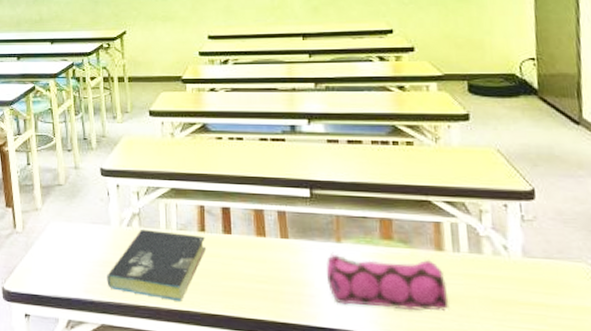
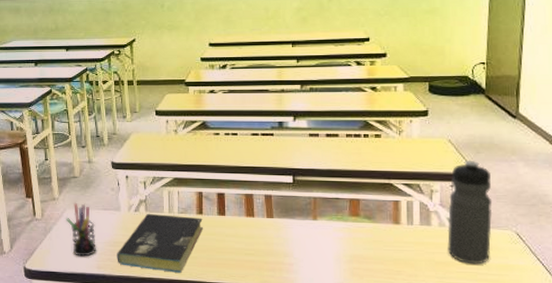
pen holder: none [49,215,83,278] -> present [66,203,96,257]
pencil case: present [326,252,449,311] -> none [303,228,402,273]
water bottle: none [503,175,562,305] -> present [447,161,493,265]

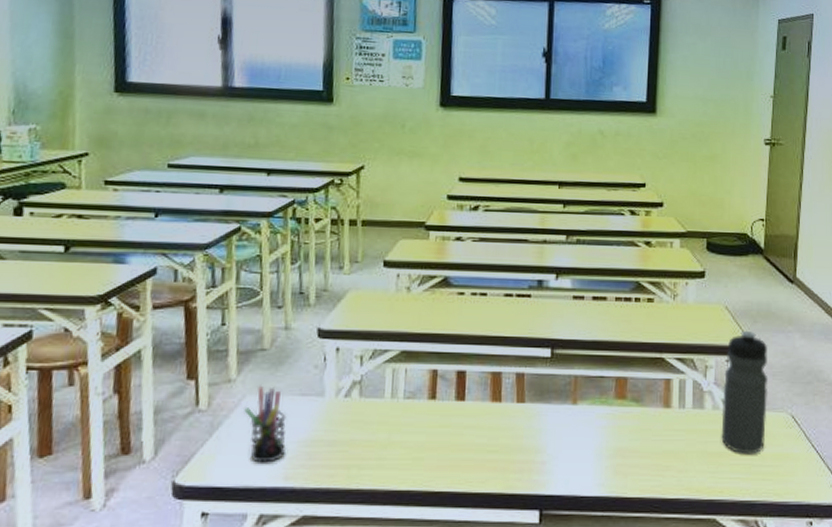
book: present [117,213,203,273] -> none [313,399,435,481]

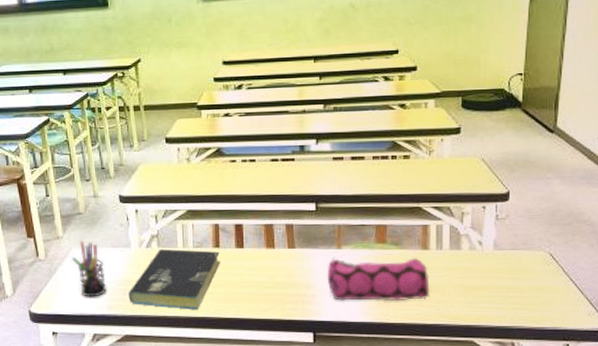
book: none [313,399,435,481] -> present [128,248,220,310]
pencil case: none [559,414,671,471] -> present [327,257,430,302]
water bottle: present [721,331,769,454] -> none [478,180,526,288]

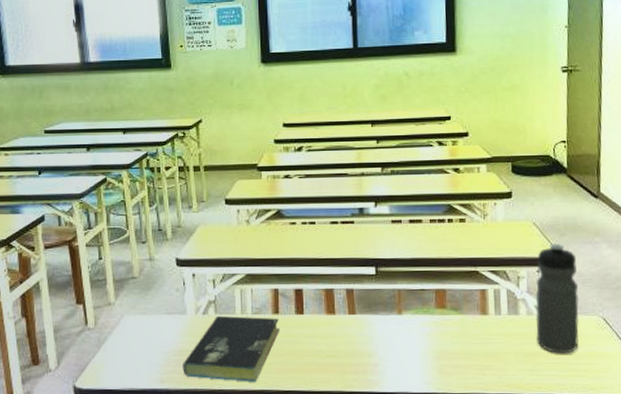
pen holder: present [72,241,106,297] -> none [123,308,159,370]
pencil case: present [327,257,430,302] -> none [388,323,491,370]
water bottle: none [478,180,526,288] -> present [535,244,579,354]

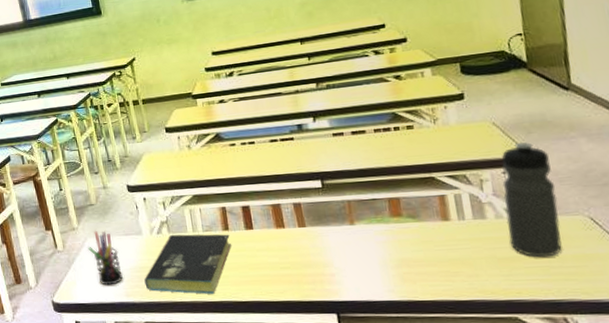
pen holder: none [123,308,159,370] -> present [88,231,123,286]

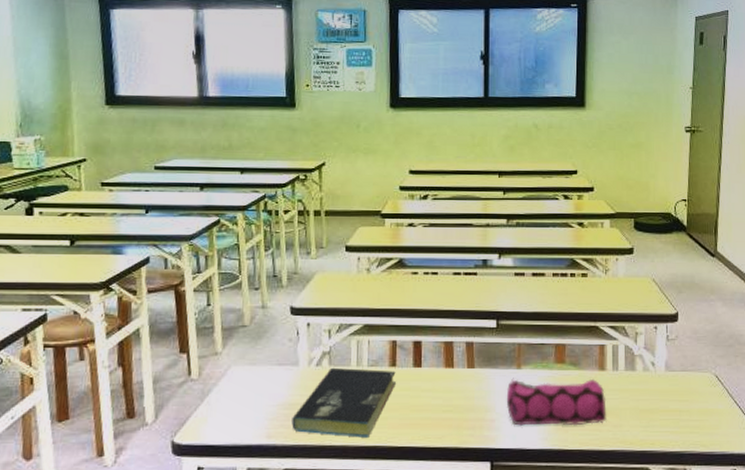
pen holder: present [88,231,123,286] -> none [230,358,267,424]
pencil case: none [343,229,459,279] -> present [506,378,607,426]
water bottle: present [501,142,562,258] -> none [651,301,694,411]

